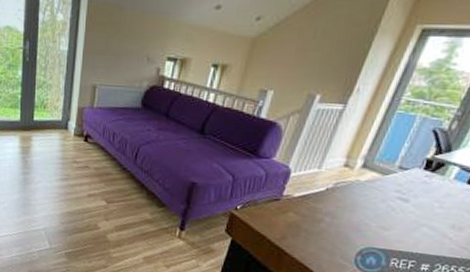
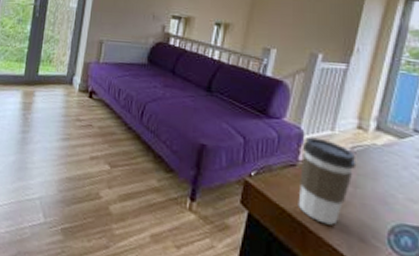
coffee cup: none [277,174,338,249] -> present [298,137,357,225]

